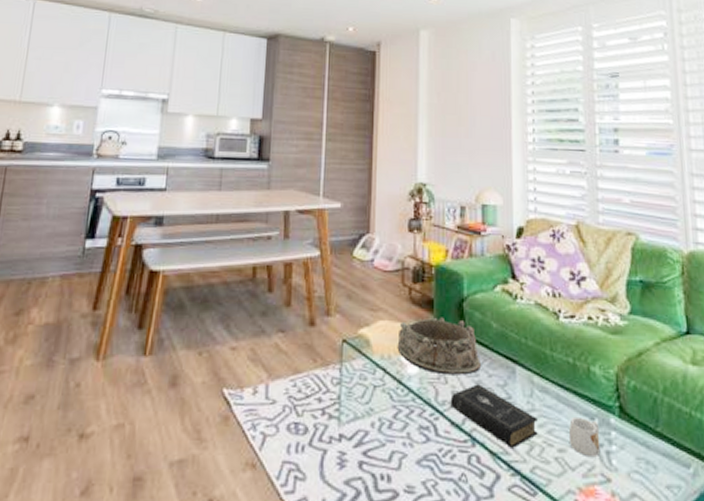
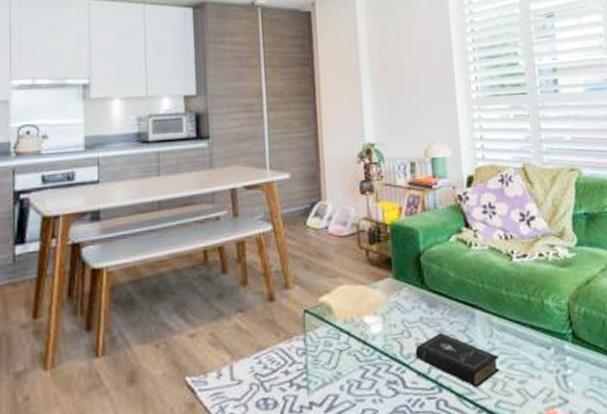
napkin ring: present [397,317,481,375] -> none [359,274,442,330]
mug: present [568,416,601,458] -> none [527,348,558,384]

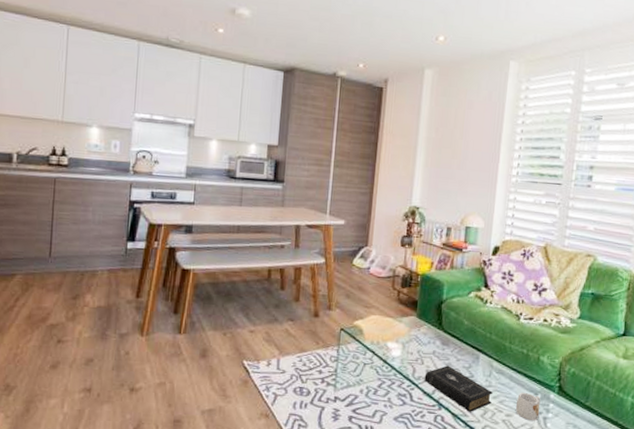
mug: none [527,348,558,384] -> present [515,392,541,421]

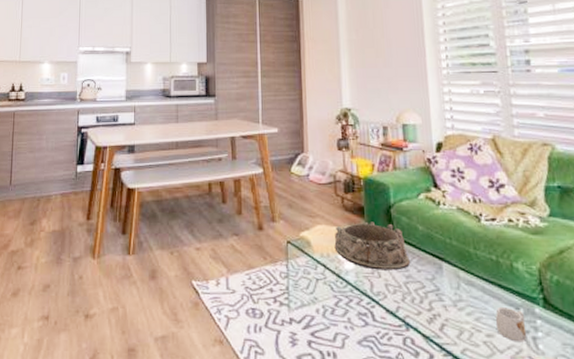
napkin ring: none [385,314,452,359] -> present [334,221,410,271]
book: present [424,365,493,412] -> none [384,278,466,333]

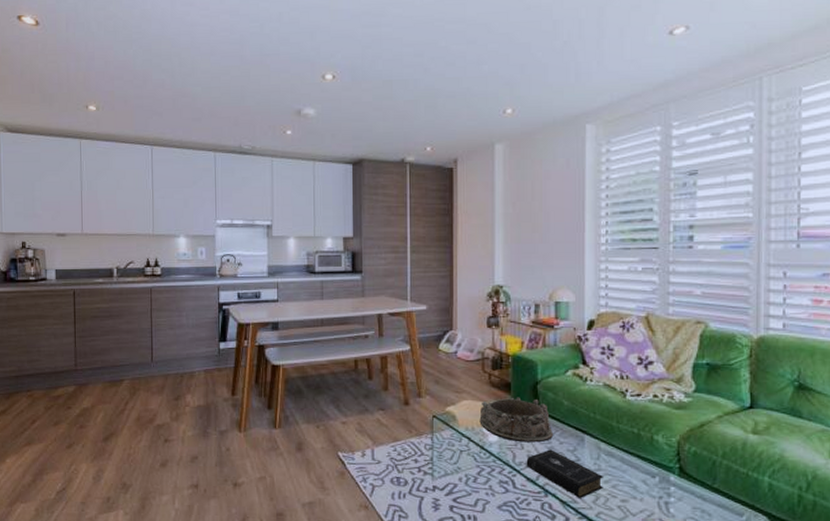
book: none [384,278,466,333] -> present [526,449,603,498]
mug: present [495,306,527,343] -> none [631,475,660,507]

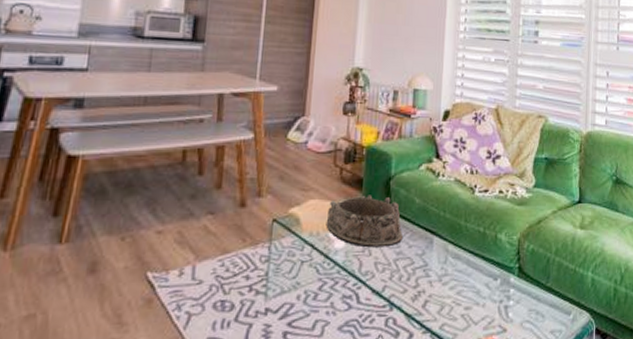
book: present [526,449,603,498] -> none [372,254,449,309]

